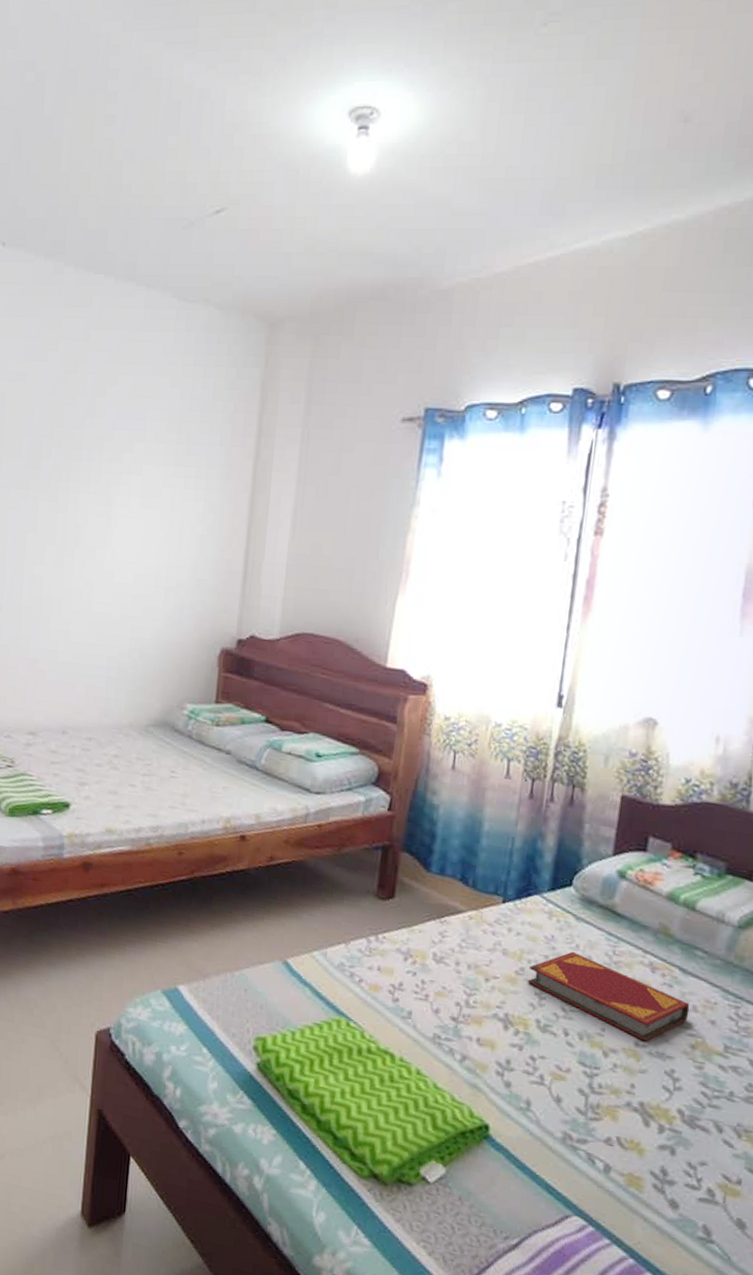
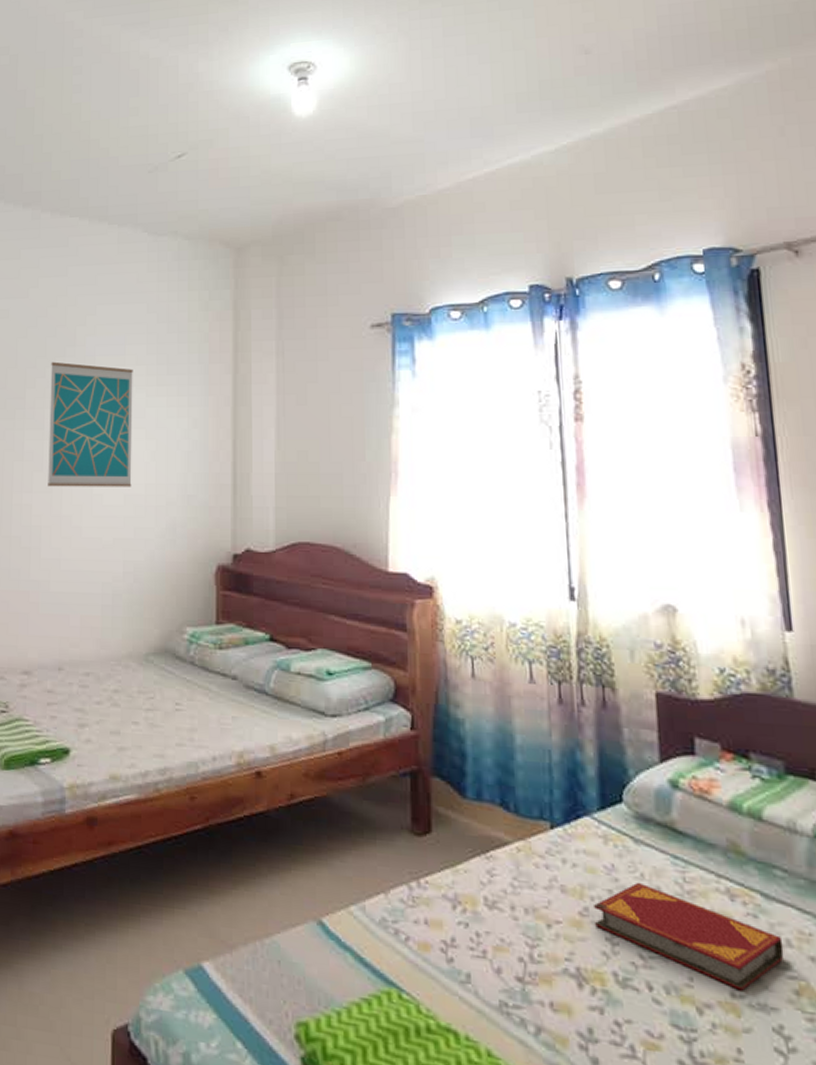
wall art: none [59,432,152,567] -> present [48,361,133,487]

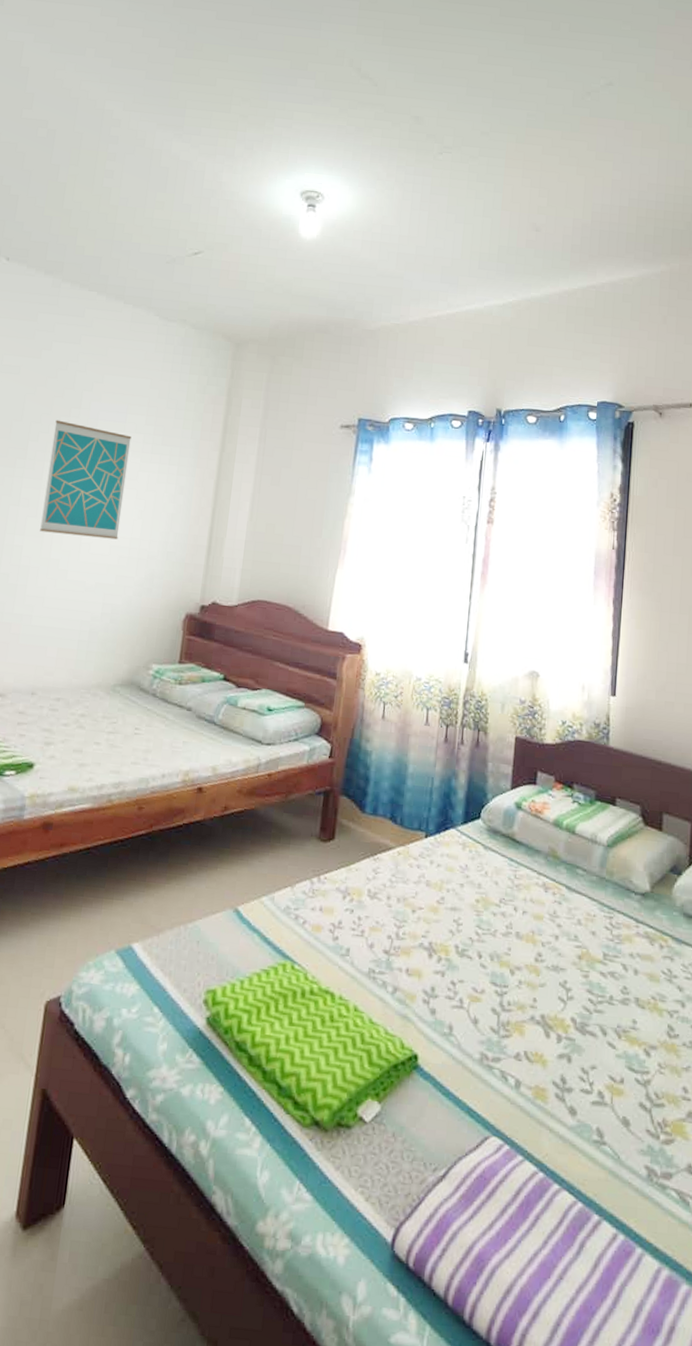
hardback book: present [592,882,785,991] -> none [448,878,576,957]

